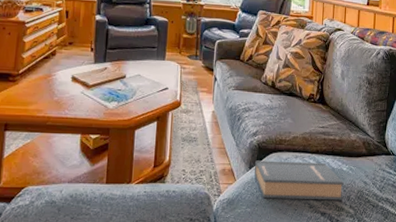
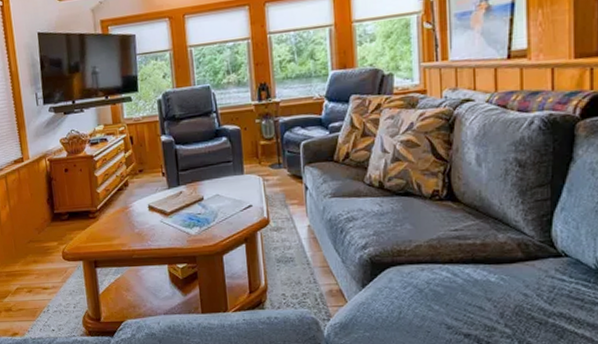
hardback book: present [254,160,344,201] -> none [368,274,494,321]

